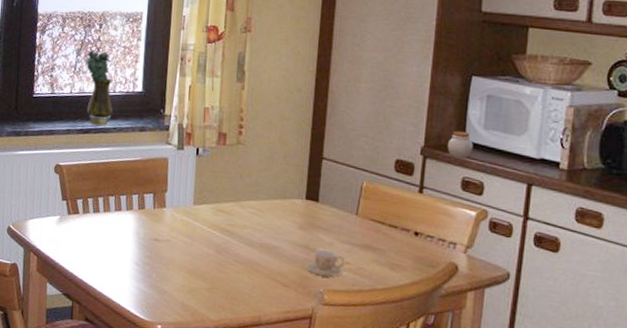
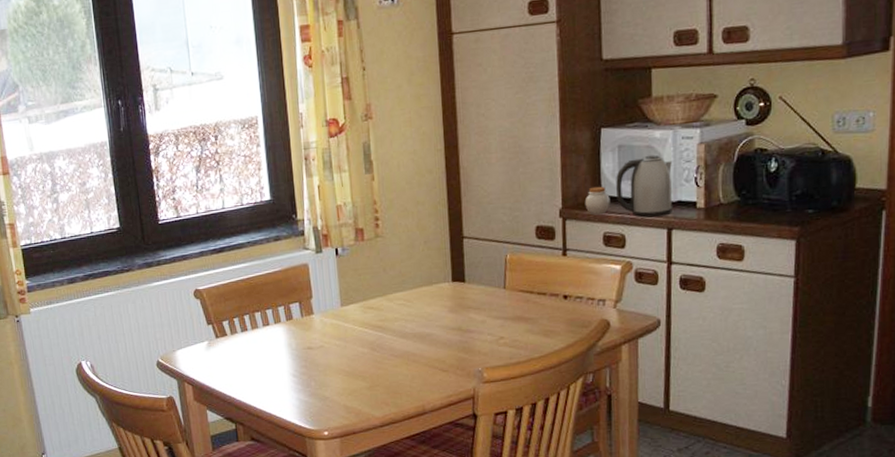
vase: present [84,48,113,127] -> none [206,162,243,243]
teacup: present [304,250,345,277] -> none [460,329,500,355]
kettle: none [480,109,539,172] -> present [616,154,673,219]

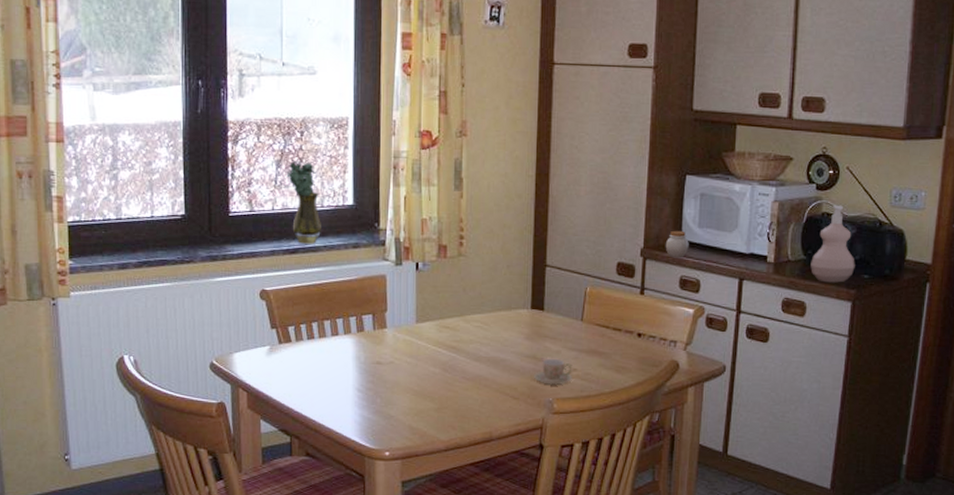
vase: none [206,162,243,243] -> present [286,158,321,245]
teacup: none [460,329,500,355] -> present [533,359,573,385]
kettle: present [616,154,673,219] -> none [695,206,748,267]
soap bottle: none [746,138,797,223] -> present [810,205,855,283]

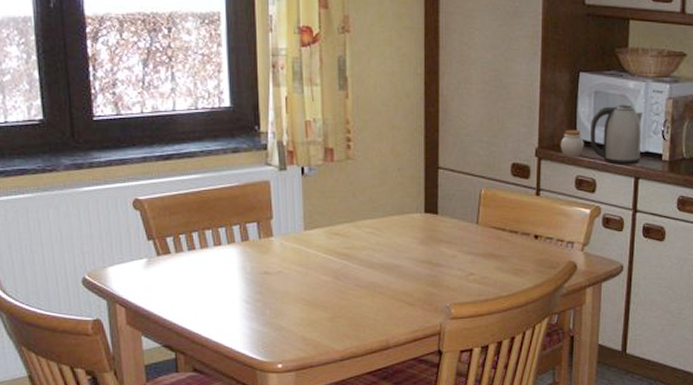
vase: present [286,158,321,245] -> none [155,57,197,151]
teacup: present [533,359,573,385] -> none [429,264,469,290]
kettle: none [695,206,748,267] -> present [590,104,642,166]

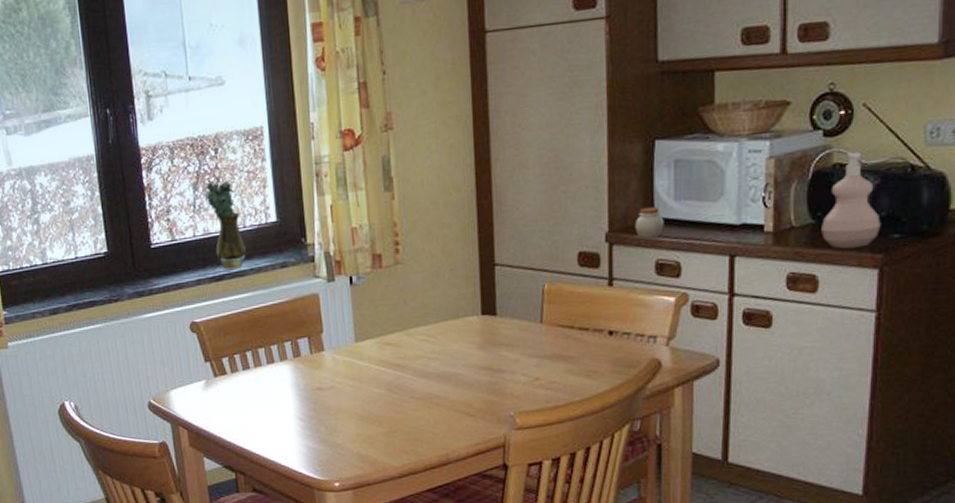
vase: none [155,57,197,151] -> present [204,179,246,270]
kettle: present [590,104,642,166] -> none [671,170,737,244]

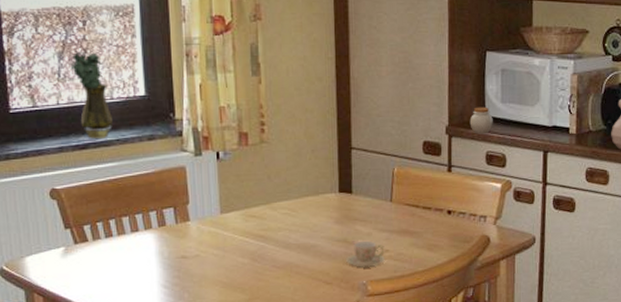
teacup: none [490,368,535,398] -> present [345,241,385,267]

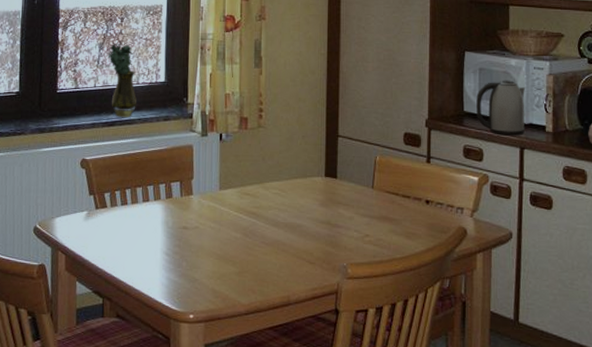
teacup: present [345,241,385,267] -> none [328,225,365,250]
jar: present [469,107,493,134] -> none [448,102,471,129]
kettle: none [499,81,549,141] -> present [476,80,525,137]

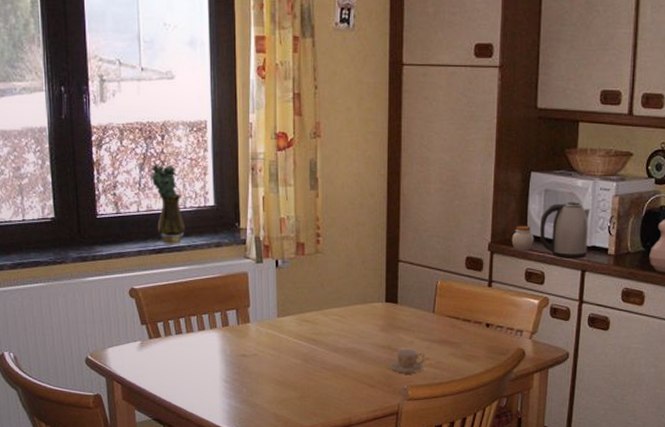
teacup: none [328,225,365,250] -> present [388,349,425,373]
jar: none [448,102,471,129] -> present [511,225,534,252]

